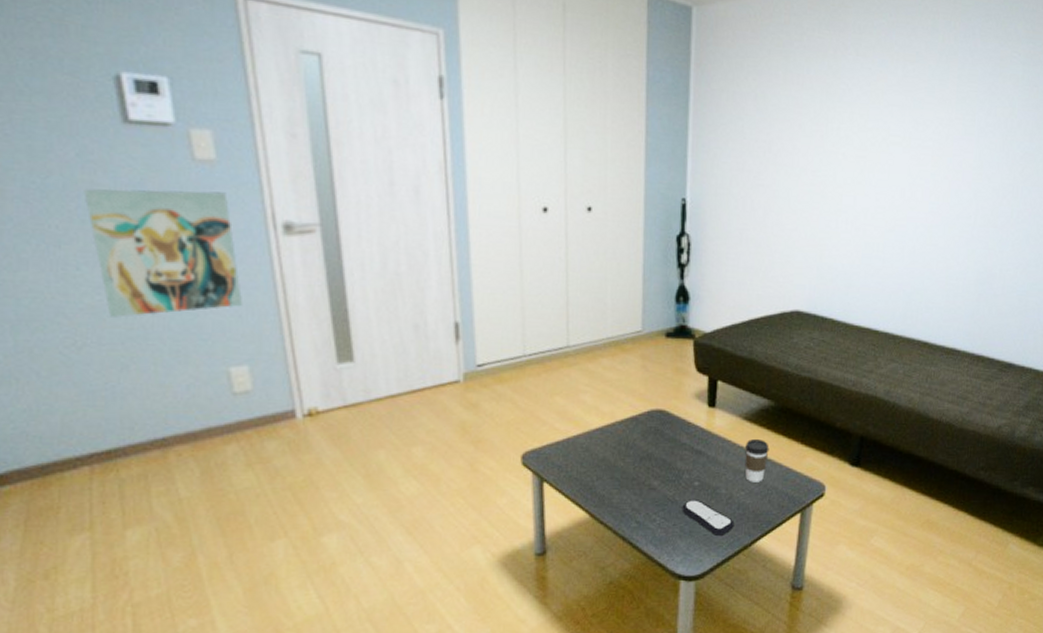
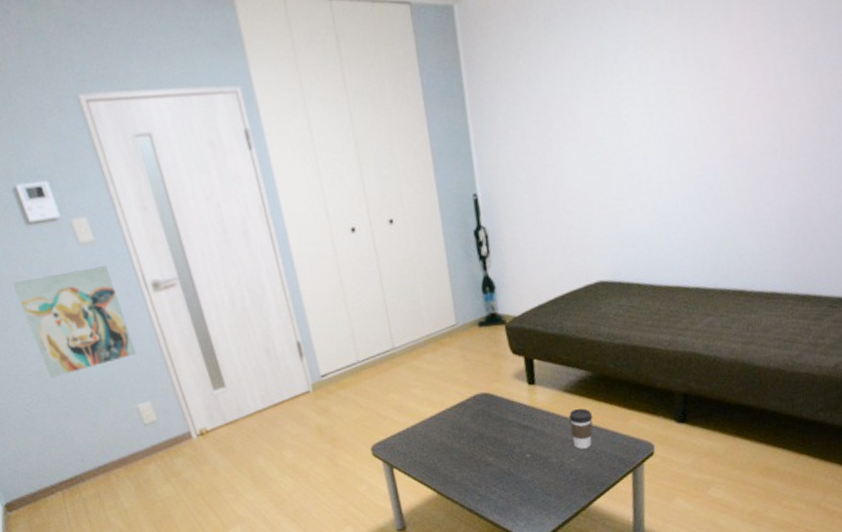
remote control: present [682,500,735,536] -> none [518,470,570,501]

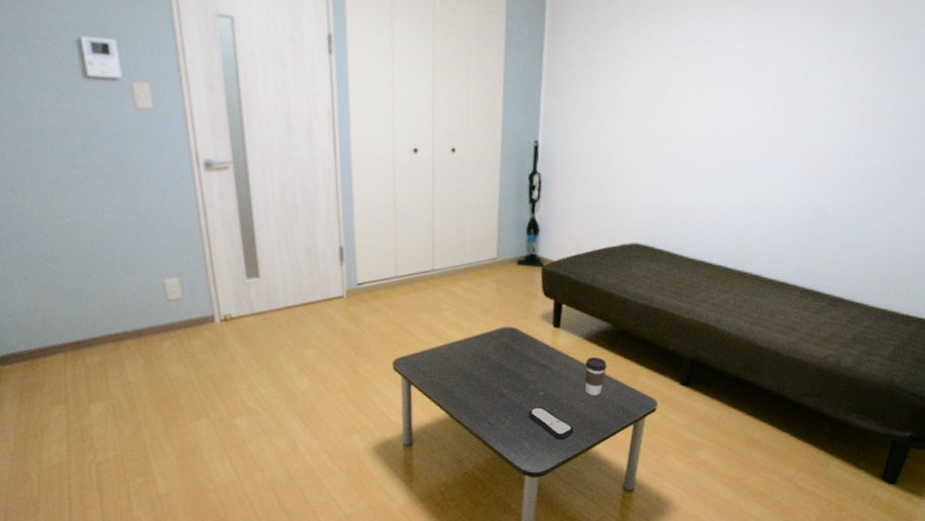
wall art: present [12,266,136,378] -> none [56,132,173,236]
remote control: none [518,470,570,501] -> present [528,407,574,440]

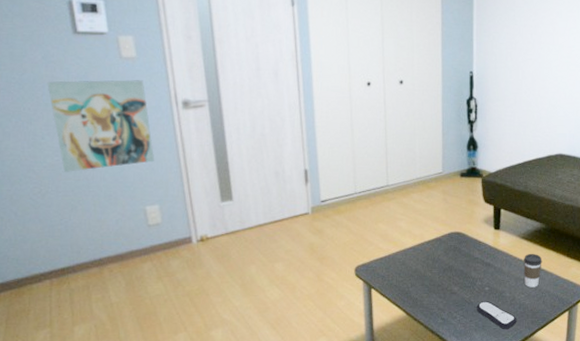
wall art: none [56,132,173,236] -> present [47,80,154,172]

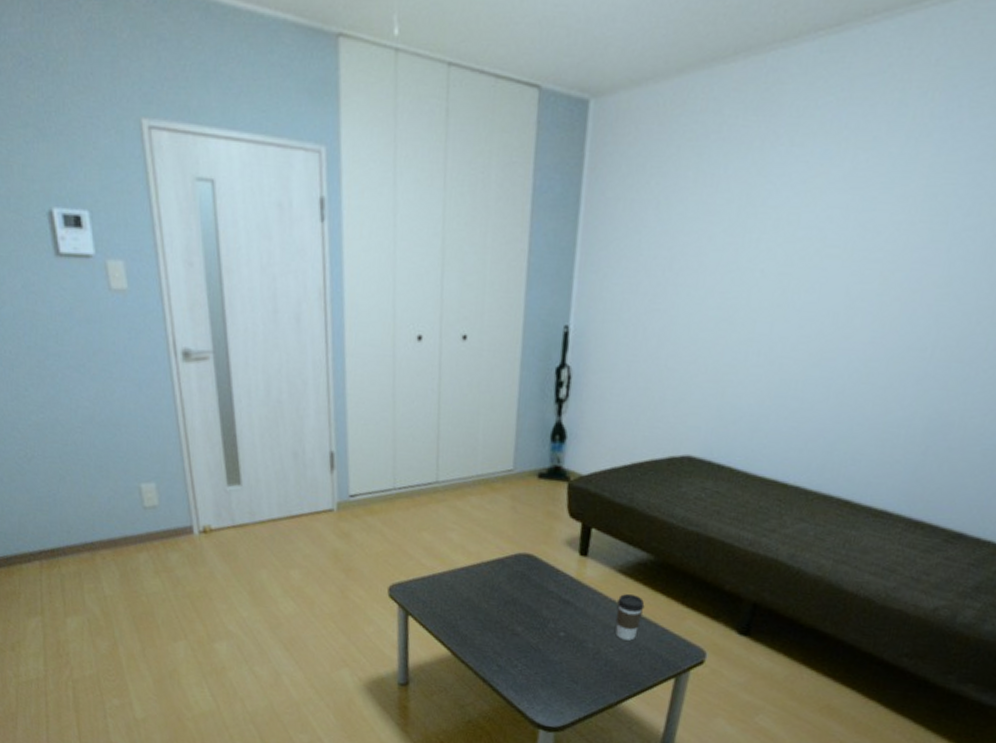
wall art: present [47,80,154,172] -> none [28,317,150,434]
remote control: present [476,301,517,329] -> none [545,650,601,691]

